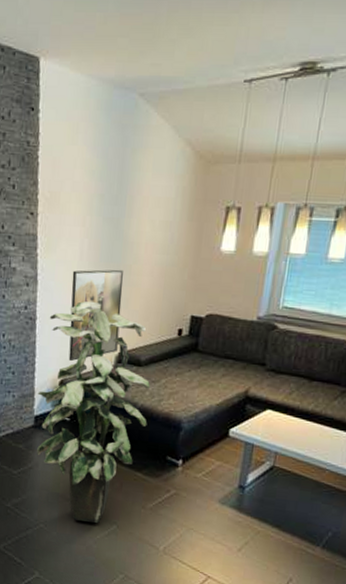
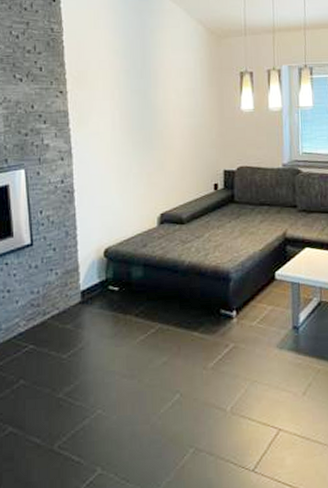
indoor plant: present [37,300,151,523] -> none [82,167,197,397]
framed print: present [68,269,124,362] -> none [106,135,159,229]

